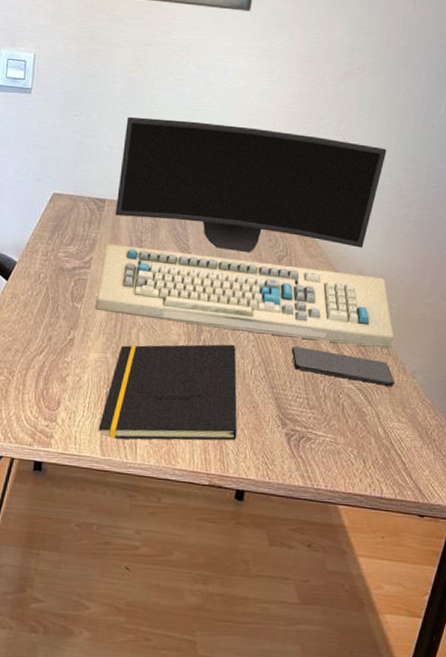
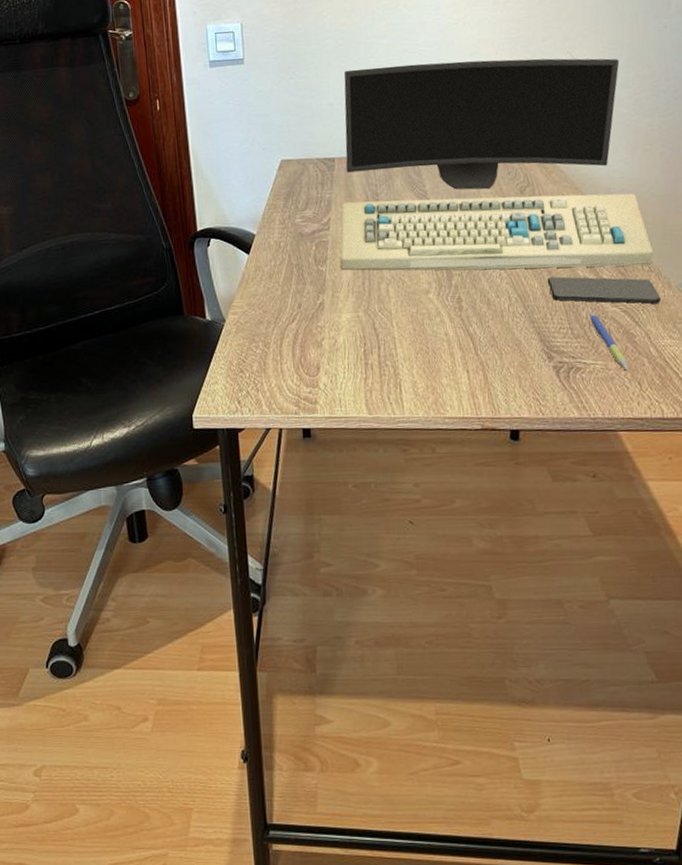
notepad: present [98,344,238,441] -> none [361,284,504,396]
pen: none [325,386,356,447] -> present [588,313,629,371]

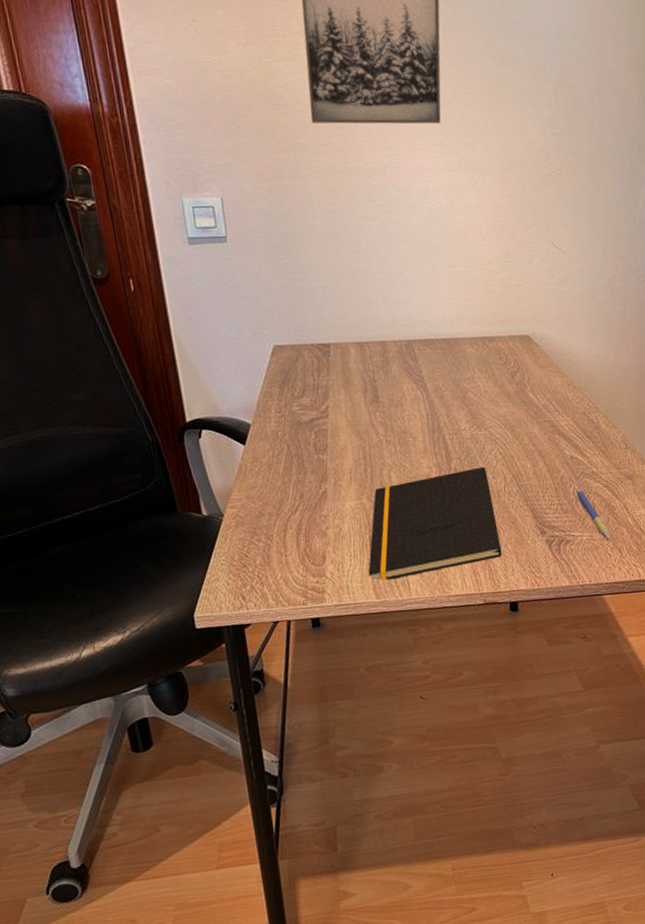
keyboard: present [340,193,654,271] -> none [339,376,629,458]
monitor: present [344,58,620,190] -> none [335,246,596,375]
notepad: none [361,284,504,396] -> present [368,466,502,581]
smartphone: present [547,276,661,304] -> none [538,455,636,480]

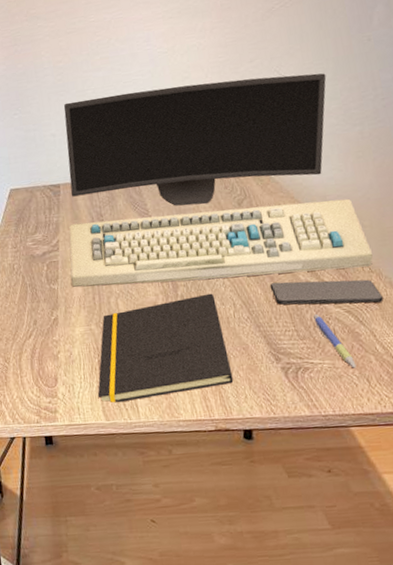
monitor: none [335,246,596,375] -> present [63,73,327,206]
keyboard: none [339,376,629,458] -> present [68,198,373,287]
smartphone: none [538,455,636,480] -> present [269,279,383,305]

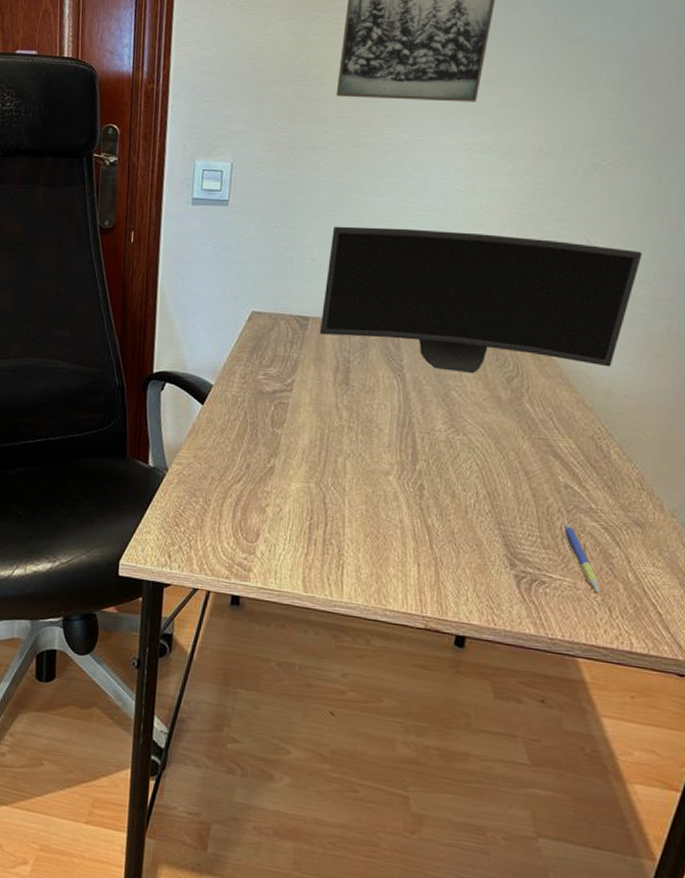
keyboard: present [68,198,373,287] -> none [297,365,649,483]
notepad: present [97,293,234,403] -> none [300,474,458,581]
smartphone: present [269,279,383,305] -> none [522,478,649,526]

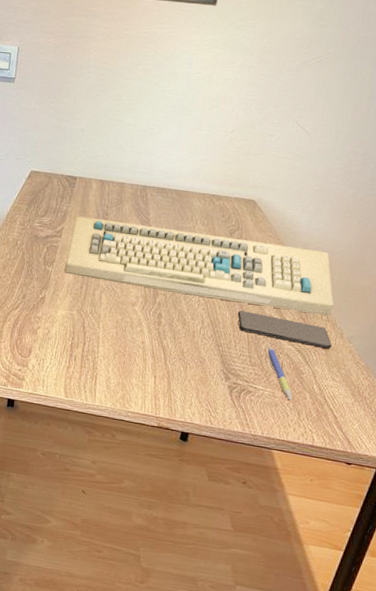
keyboard: none [297,365,649,483] -> present [64,216,334,316]
monitor: present [319,226,642,374] -> none [84,103,339,227]
smartphone: none [522,478,649,526] -> present [237,310,332,349]

